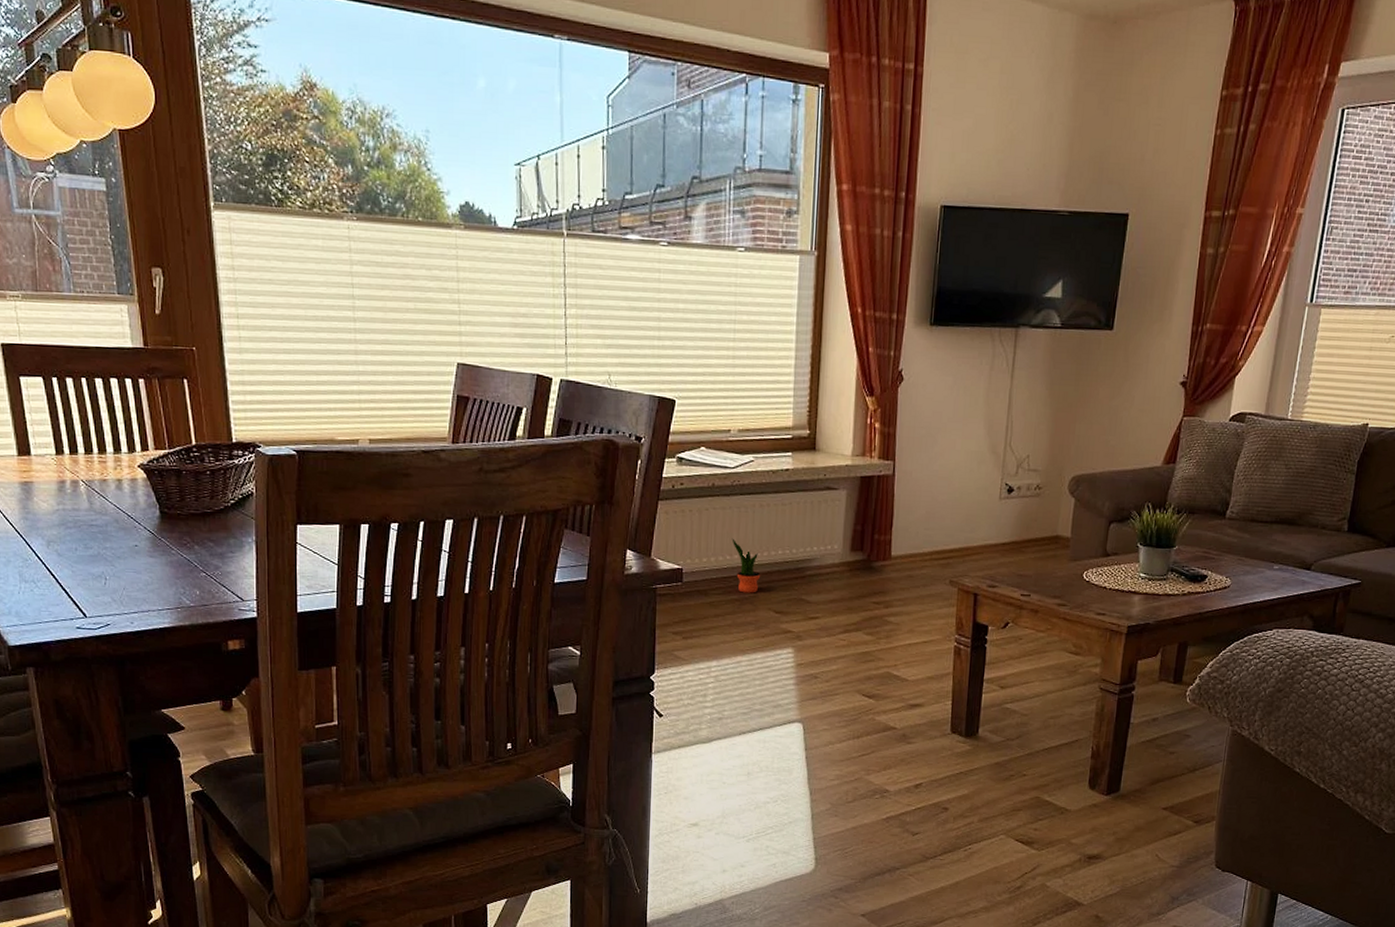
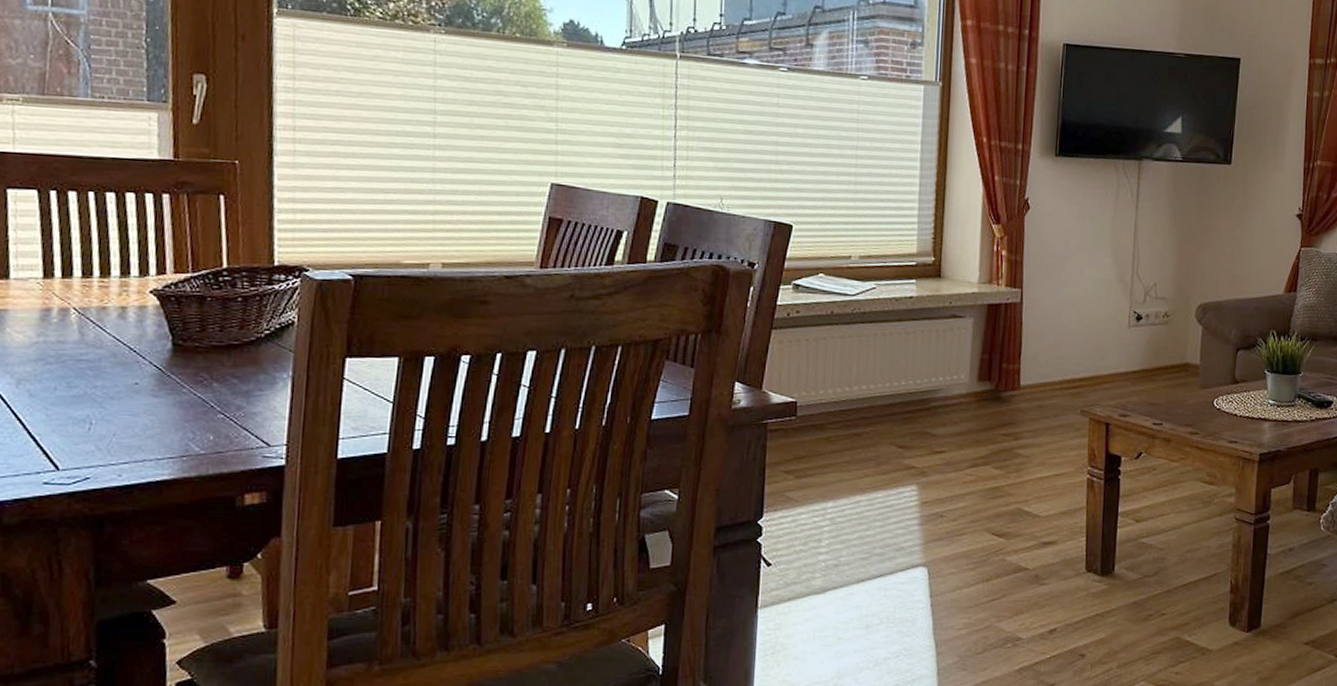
potted plant: present [732,538,761,593] -> none [851,368,883,427]

